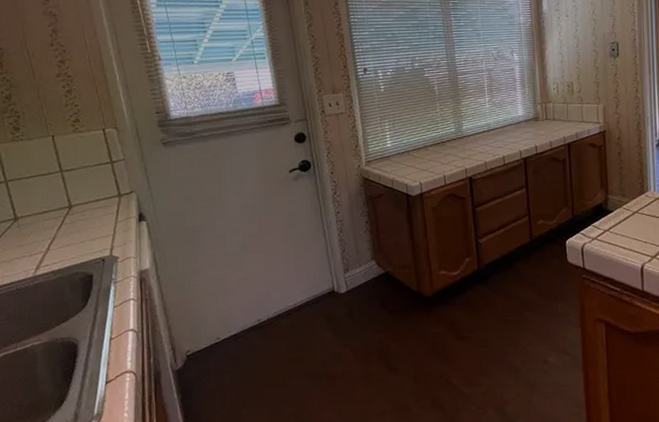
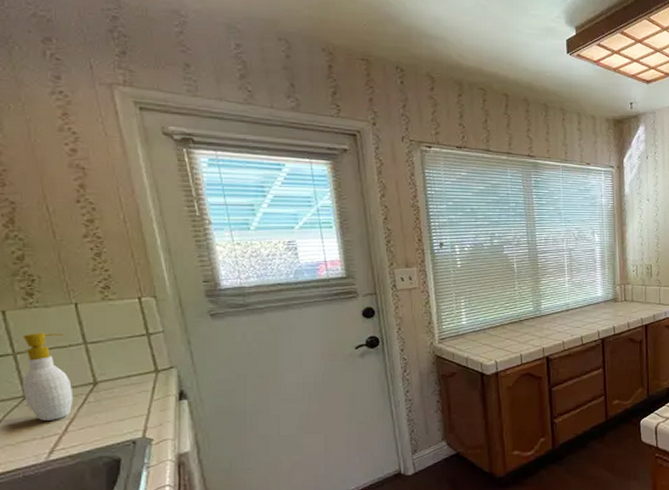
soap bottle: none [12,162,54,240] -> present [22,332,74,421]

